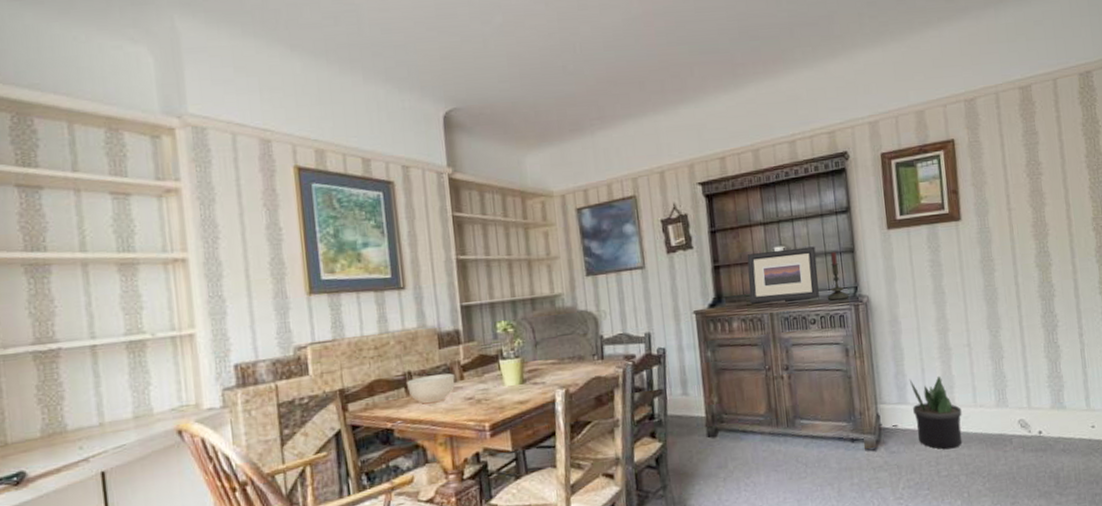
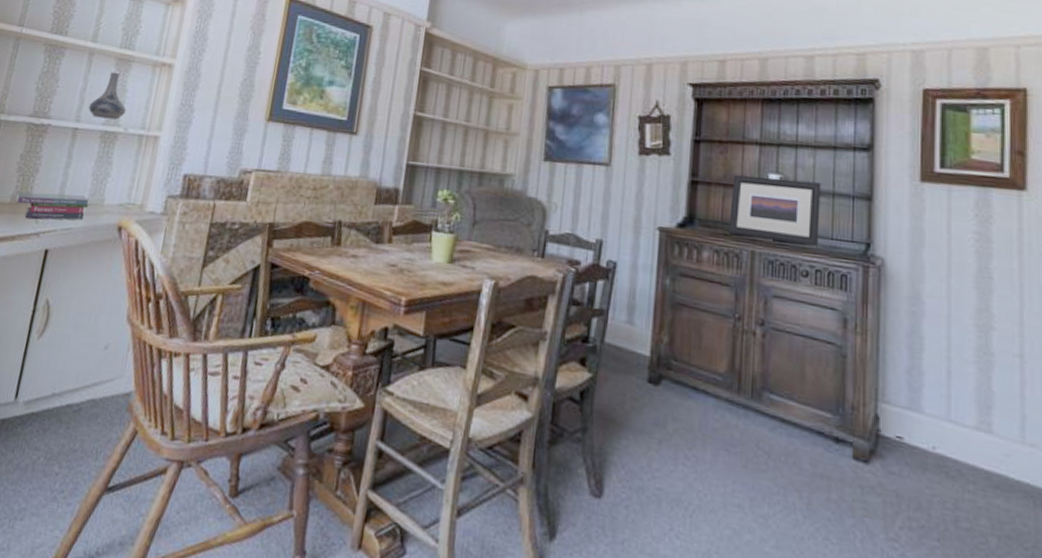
books: none [46,409,136,448] -> present [16,192,89,220]
decorative vase: none [101,278,147,330] -> present [88,72,126,120]
bowl: present [405,373,455,404] -> none [333,229,384,262]
candle: present [827,251,848,301] -> none [828,193,857,256]
planter: present [909,375,963,449] -> none [927,380,1001,494]

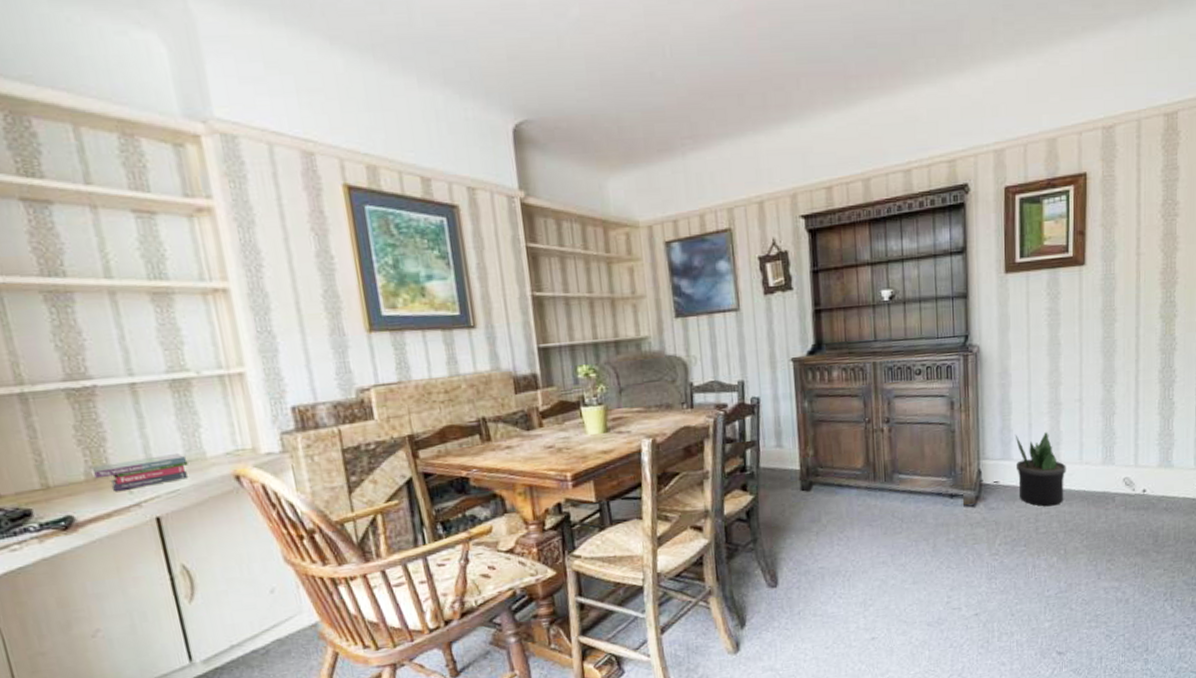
decorative vase: present [88,72,126,120] -> none [137,309,190,367]
picture frame: present [729,175,821,247] -> none [851,290,927,351]
planter: none [927,380,1001,494] -> present [1015,431,1066,506]

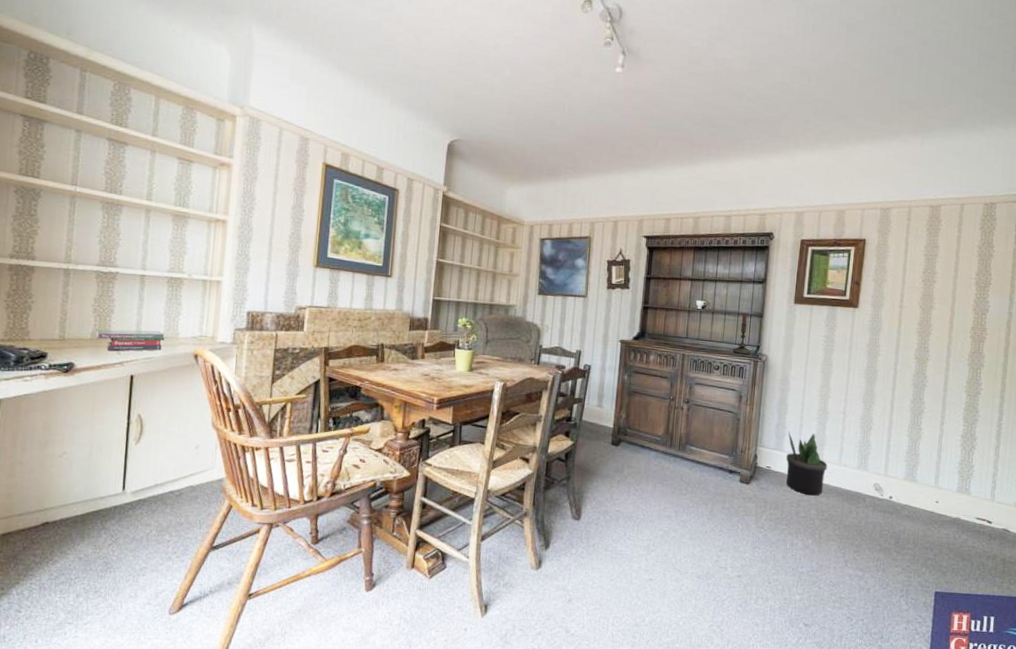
candle: none [935,296,958,350] -> present [732,313,751,355]

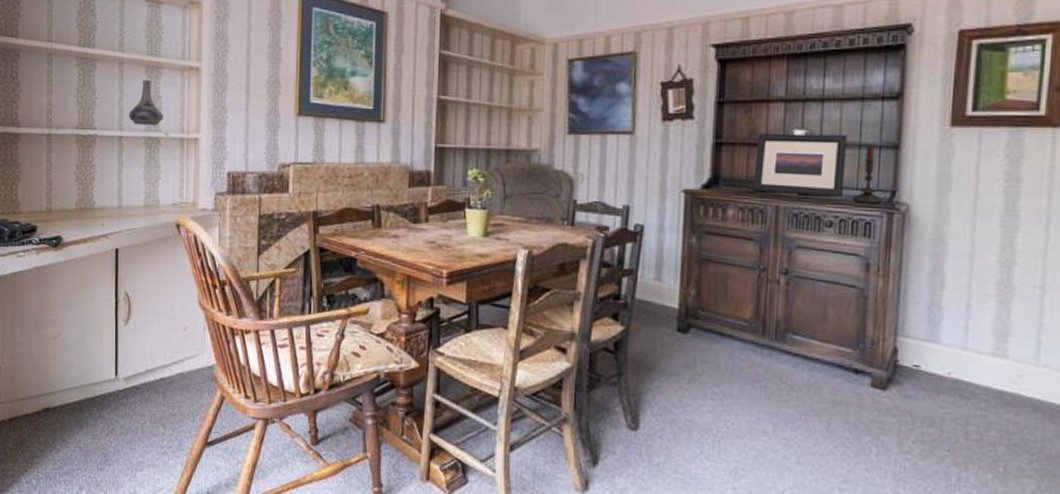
books: present [96,329,165,352] -> none [80,197,146,223]
decorative vase: none [152,226,188,268] -> present [128,79,163,125]
picture frame: none [668,302,731,349] -> present [753,133,847,198]
planter: present [786,431,828,496] -> none [945,314,1015,410]

